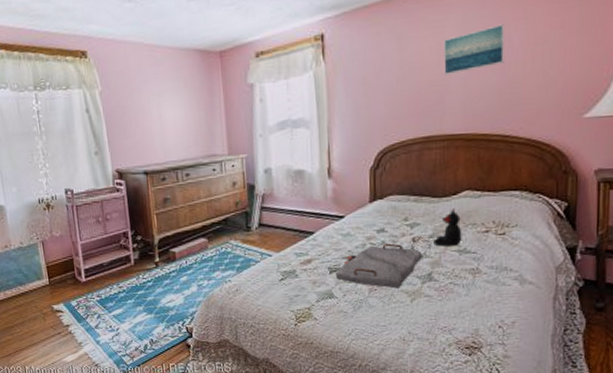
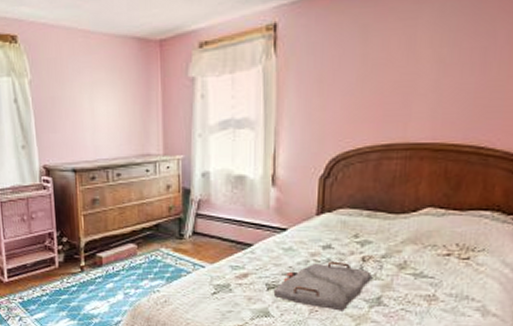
teddy bear: present [434,209,462,246] -> none [386,227,420,269]
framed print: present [444,24,504,76] -> none [413,17,489,76]

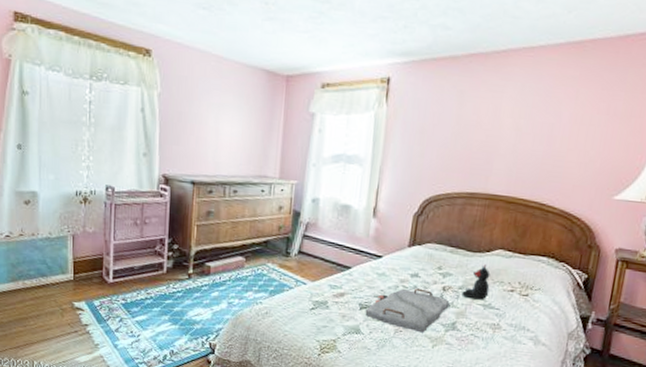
teddy bear: none [386,227,420,269] -> present [462,265,490,300]

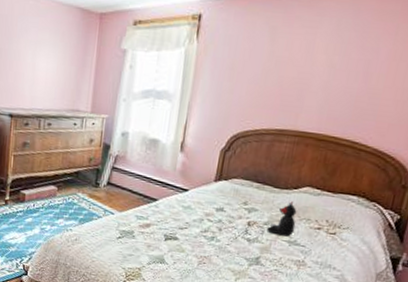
serving tray: present [365,288,450,333] -> none [169,221,254,266]

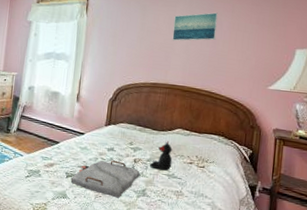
serving tray: none [169,221,254,266] -> present [70,160,140,198]
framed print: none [308,35,375,75] -> present [172,12,218,41]

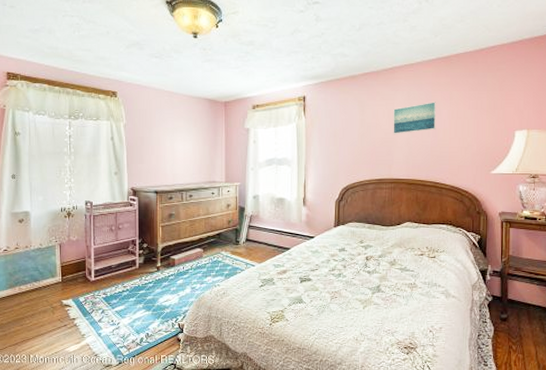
serving tray: present [70,160,140,198] -> none [305,260,373,297]
teddy bear: present [150,141,173,171] -> none [382,235,404,265]

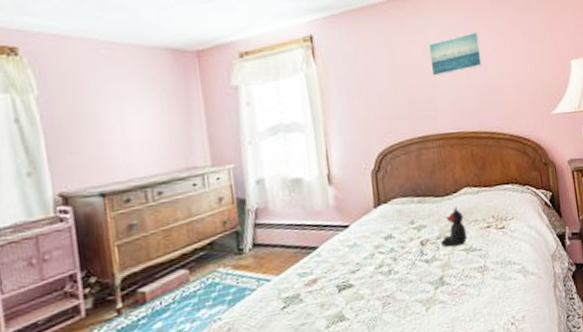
teddy bear: none [382,235,404,265] -> present [441,207,468,247]

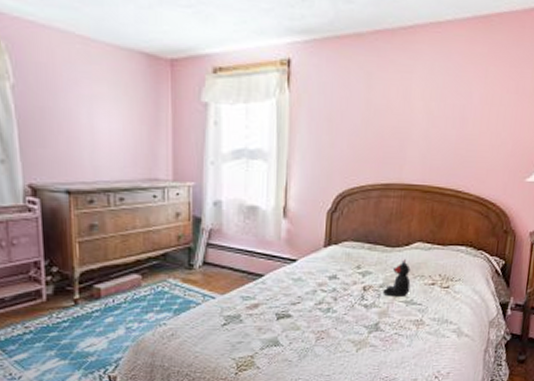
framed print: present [428,31,482,78] -> none [408,79,467,124]

